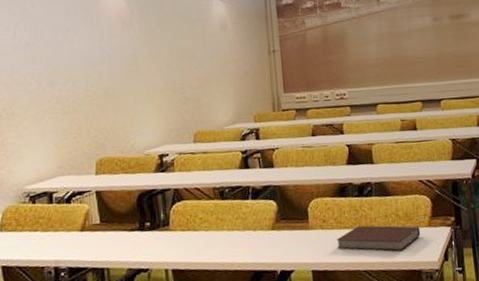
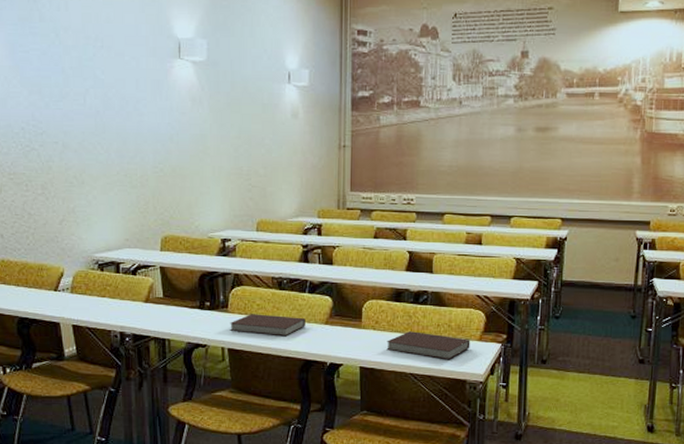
notebook: none [172,226,252,251] -> present [230,314,305,337]

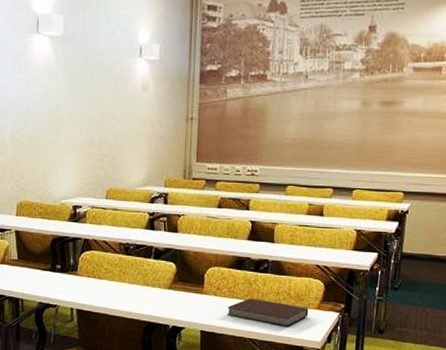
notebook: present [230,314,305,337] -> none [79,277,150,300]

